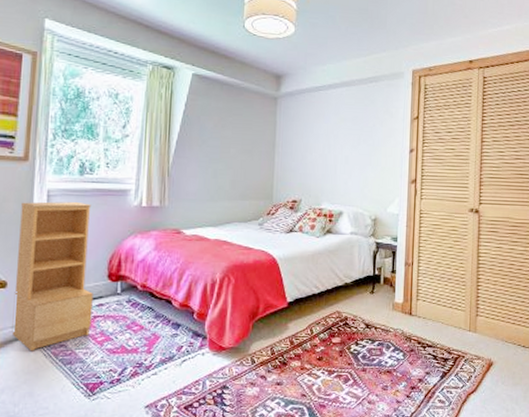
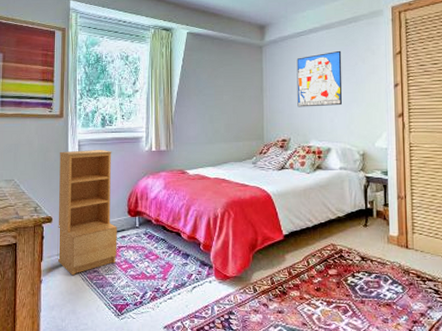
wall art: none [311,110,360,168] -> present [296,50,343,107]

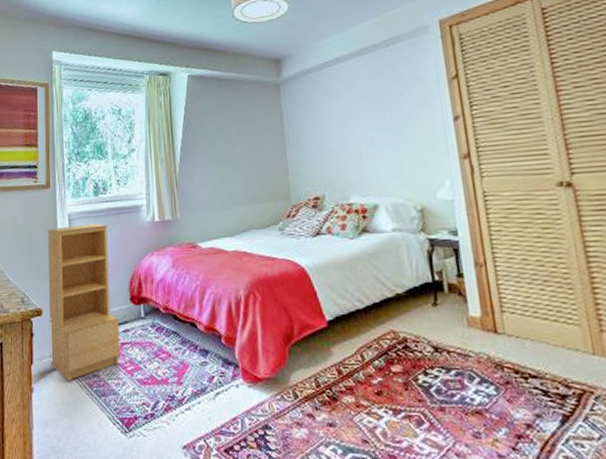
wall art: present [296,50,343,107] -> none [323,80,387,156]

